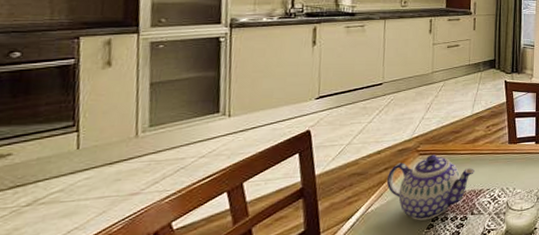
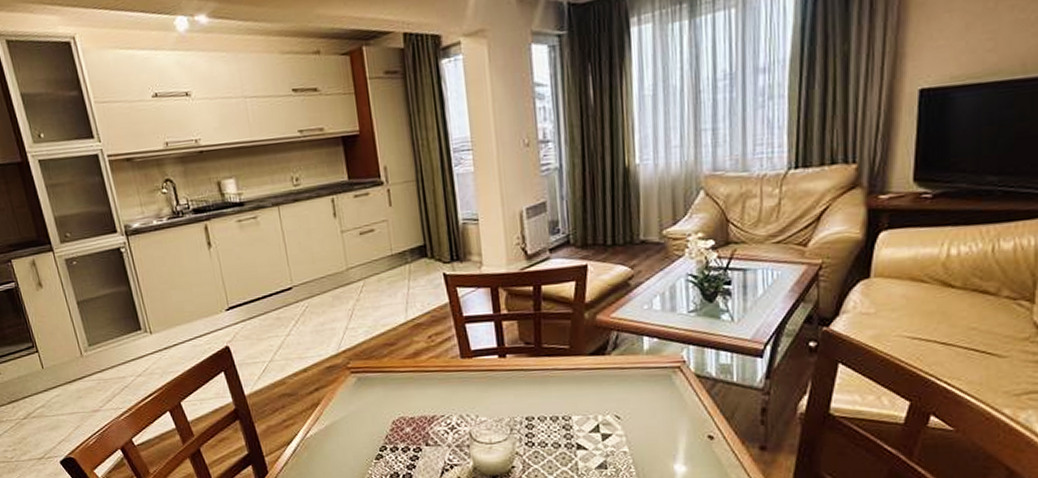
teapot: present [386,154,474,221] -> none [319,372,422,450]

